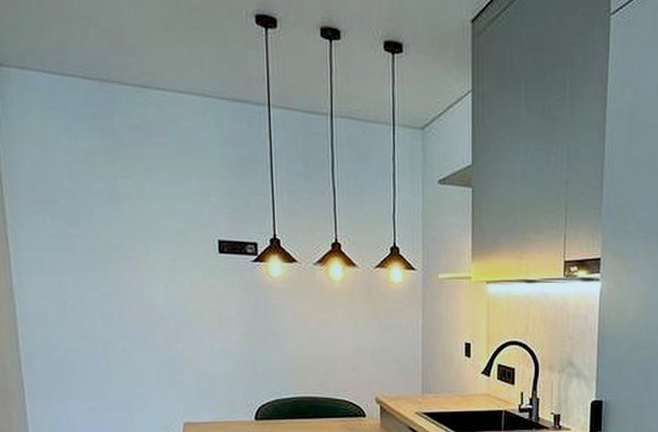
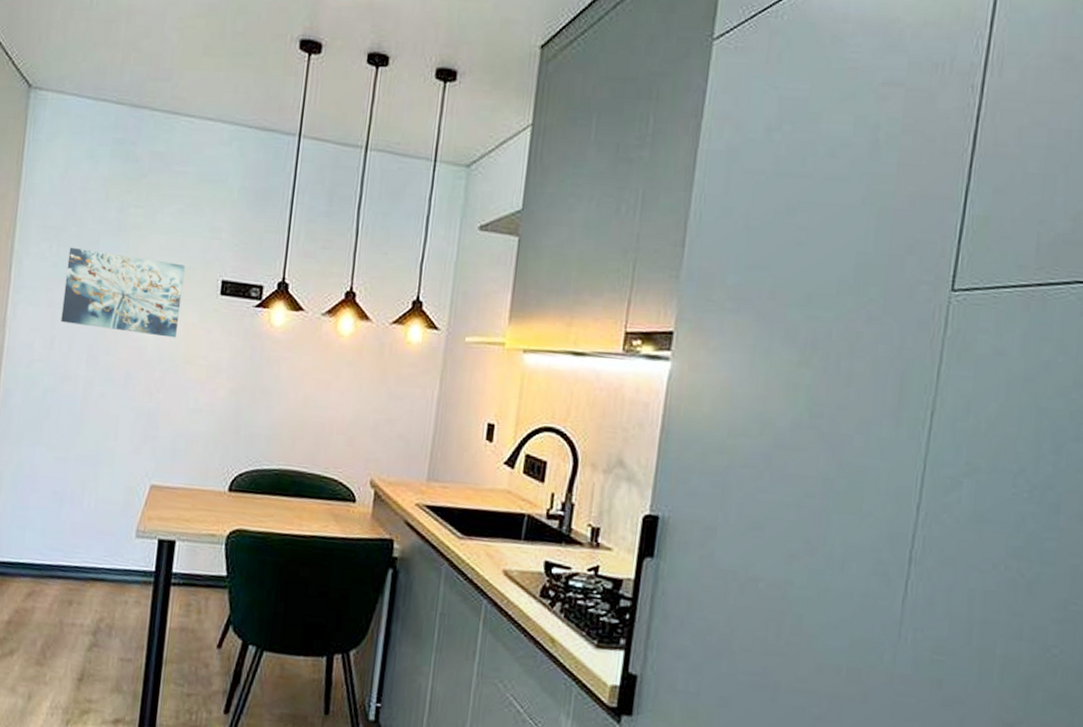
wall art: none [64,219,184,294] -> present [61,248,185,338]

